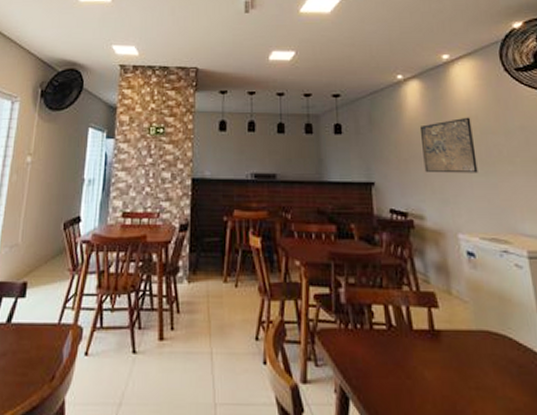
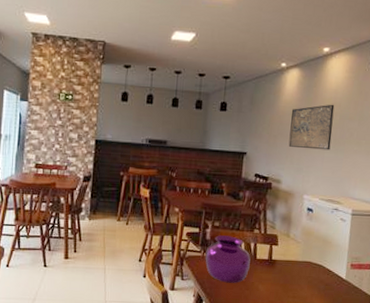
vase: none [342,297,406,369] -> present [205,235,251,283]

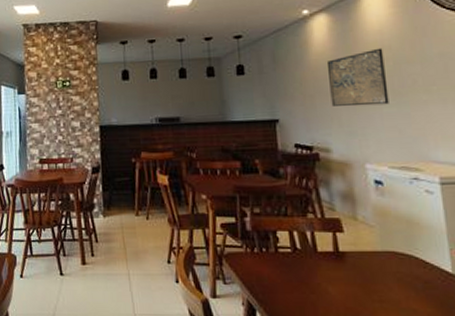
vase: present [205,235,251,283] -> none [248,224,311,285]

